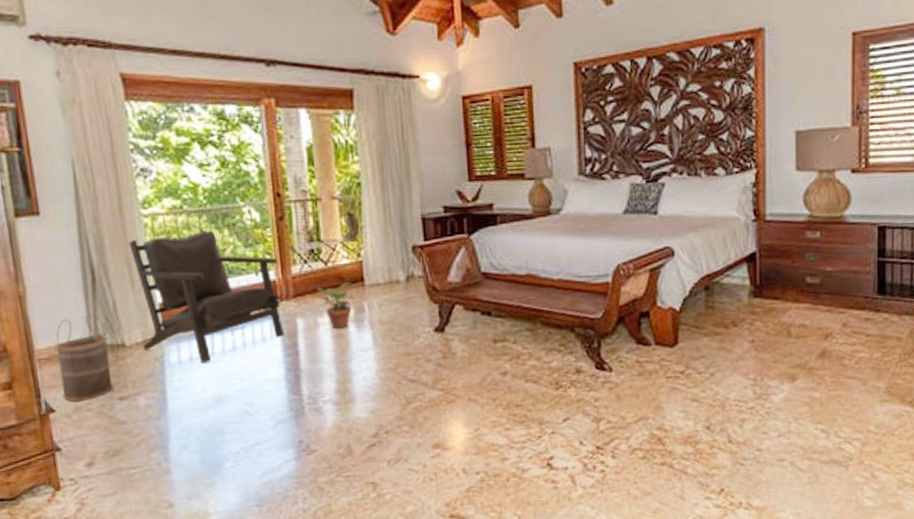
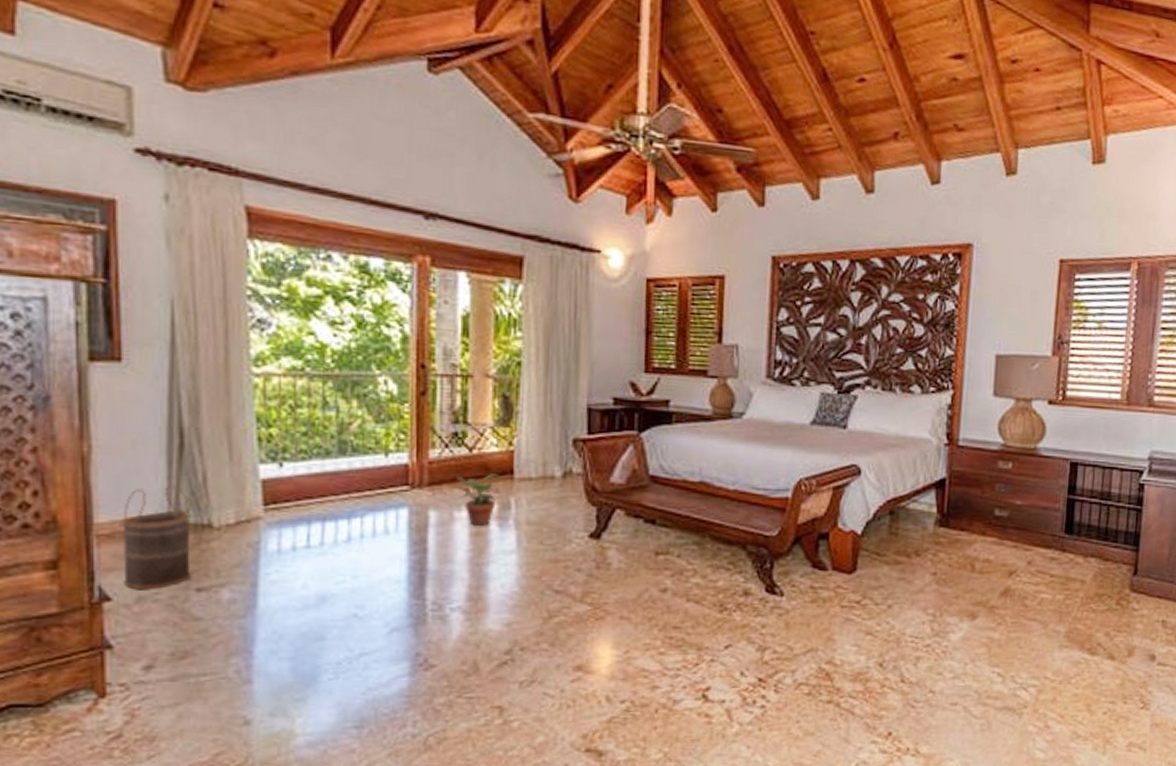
armchair: present [129,230,284,364] -> none [232,399,413,555]

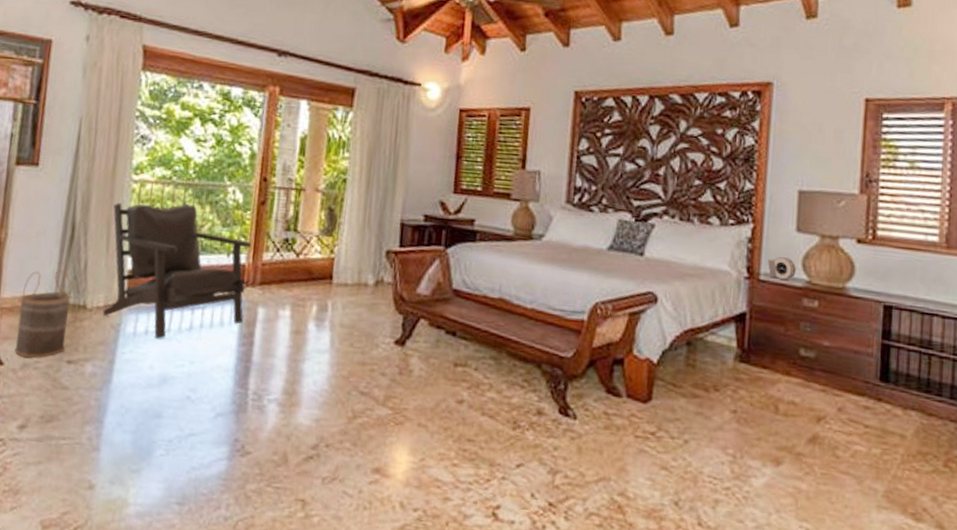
armchair: none [232,399,413,555] -> present [102,202,252,339]
potted plant: present [456,473,502,527] -> none [284,277,321,326]
alarm clock: none [966,421,993,445] -> present [768,256,797,281]

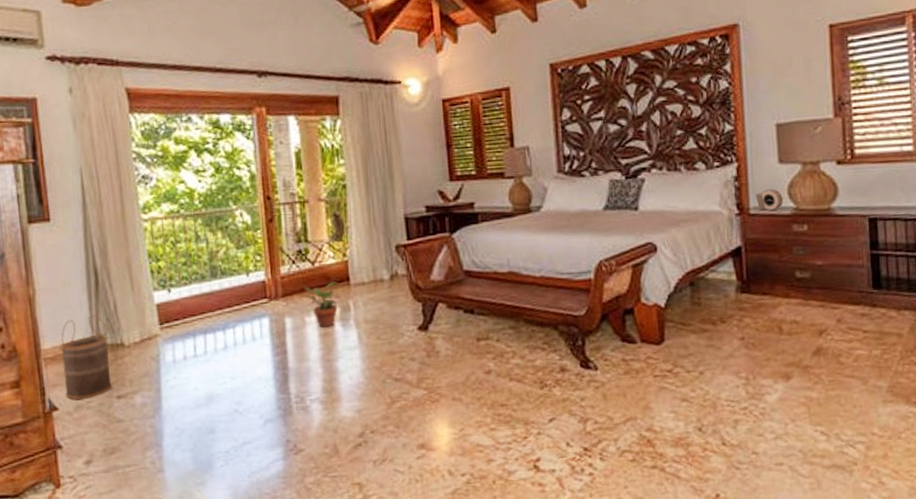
armchair: present [102,202,252,339] -> none [130,233,273,363]
potted plant: none [284,277,321,326] -> present [304,282,342,328]

